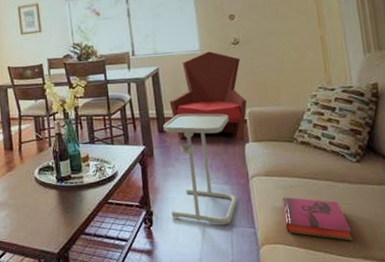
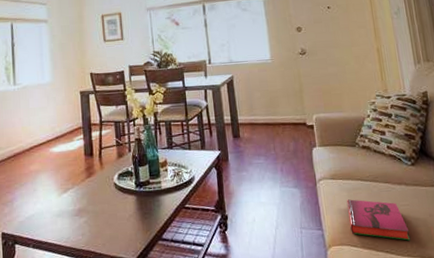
side table: present [163,113,238,225] -> none [237,119,306,227]
armchair: present [169,51,248,141] -> none [243,60,314,146]

